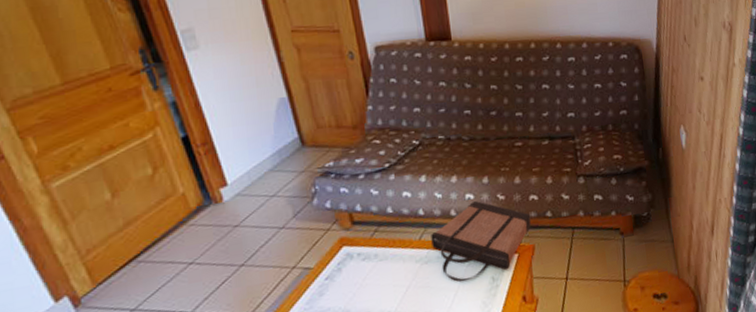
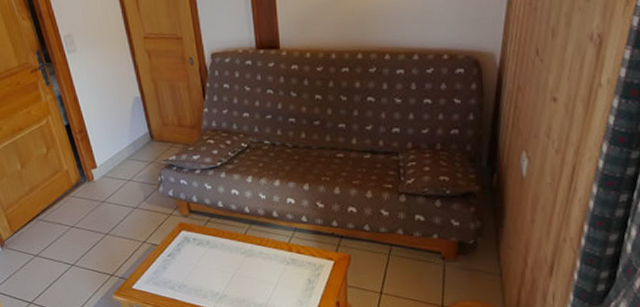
shopping bag: present [431,201,532,282] -> none [255,206,349,279]

